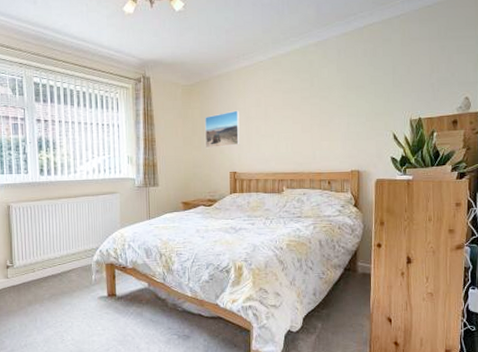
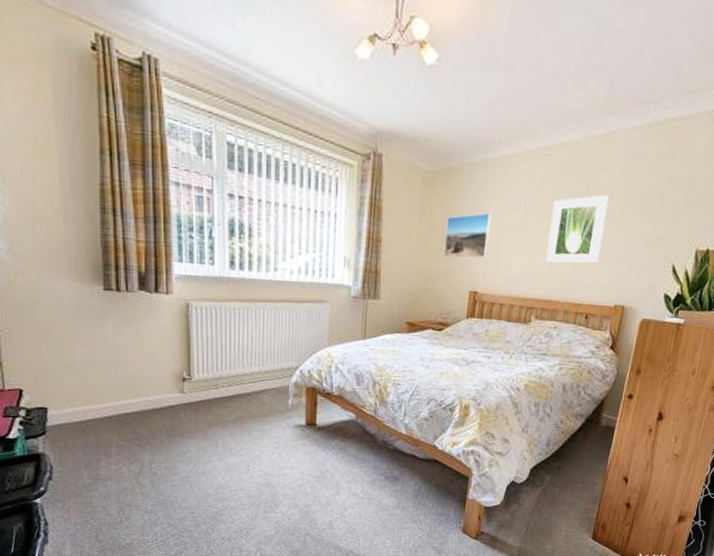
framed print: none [287,86,331,143] -> present [546,195,609,264]

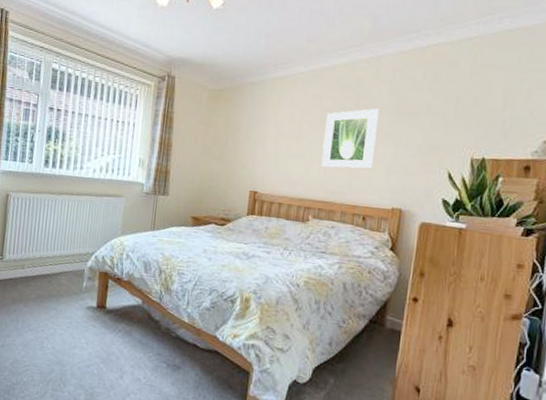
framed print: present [444,212,491,259] -> none [226,123,269,163]

